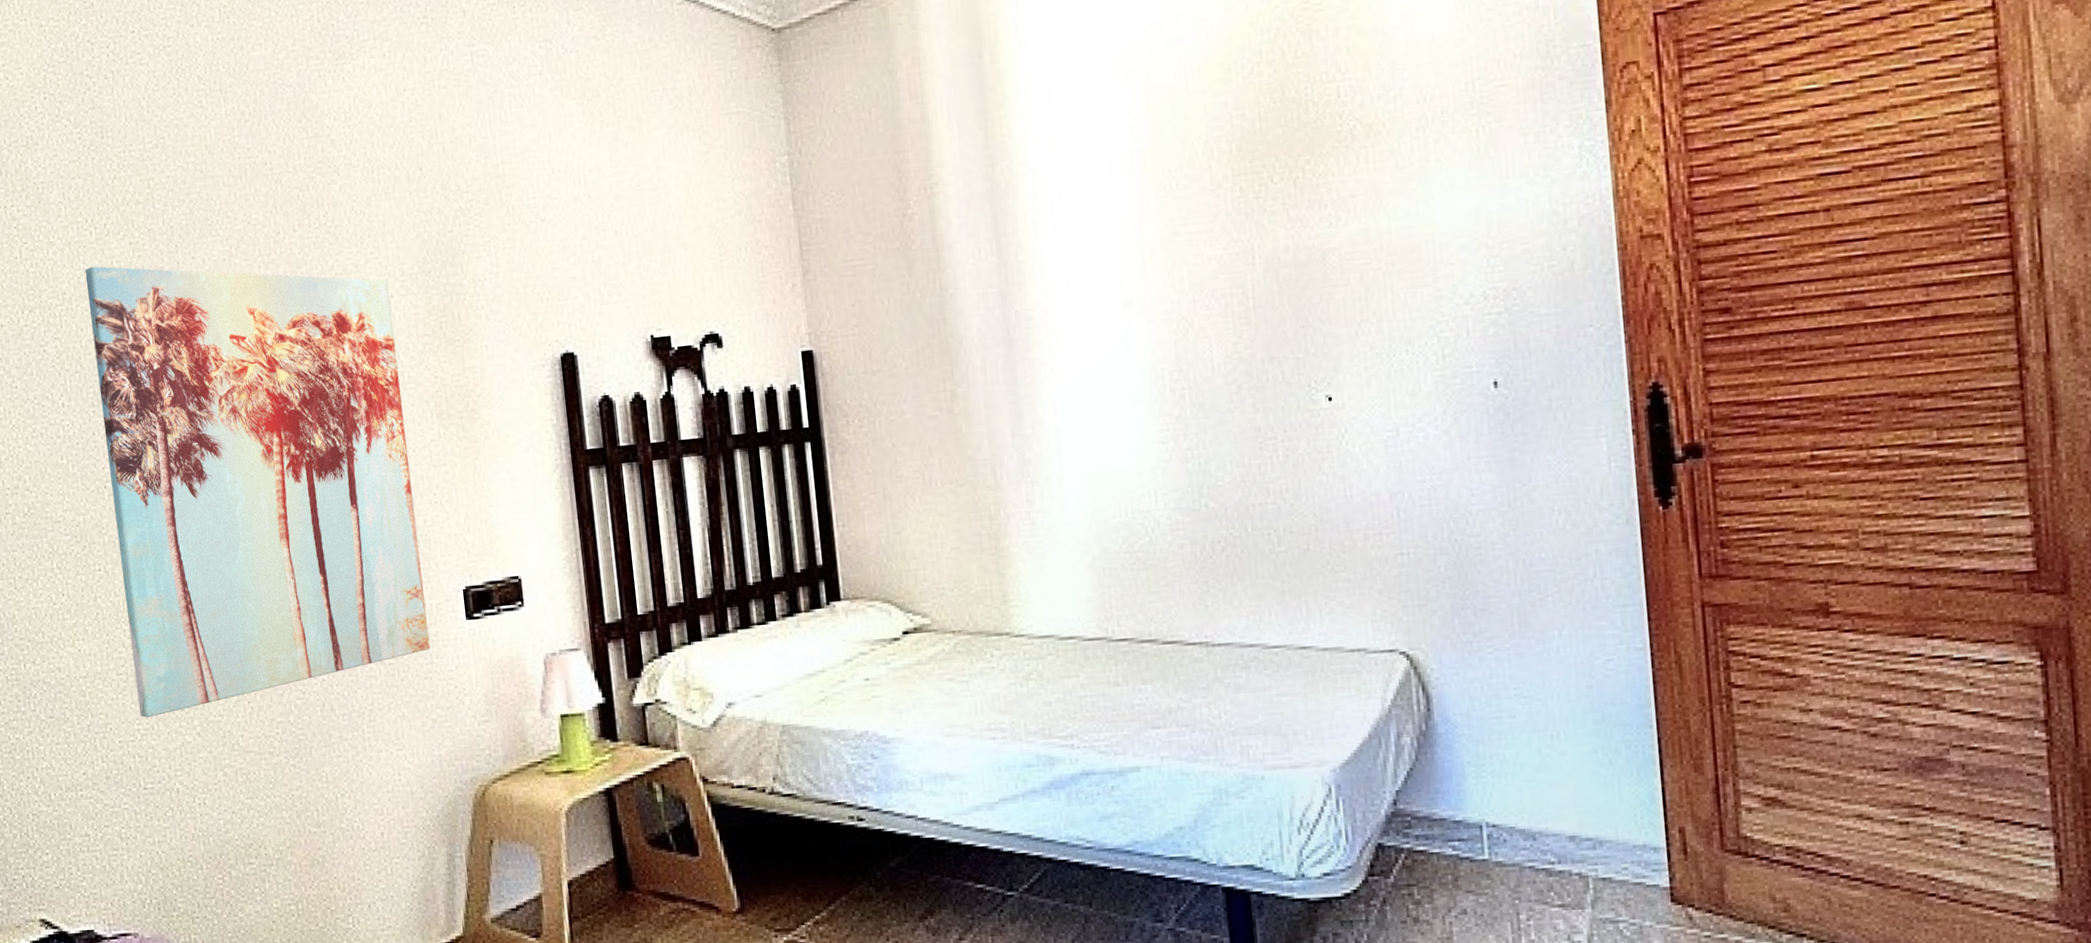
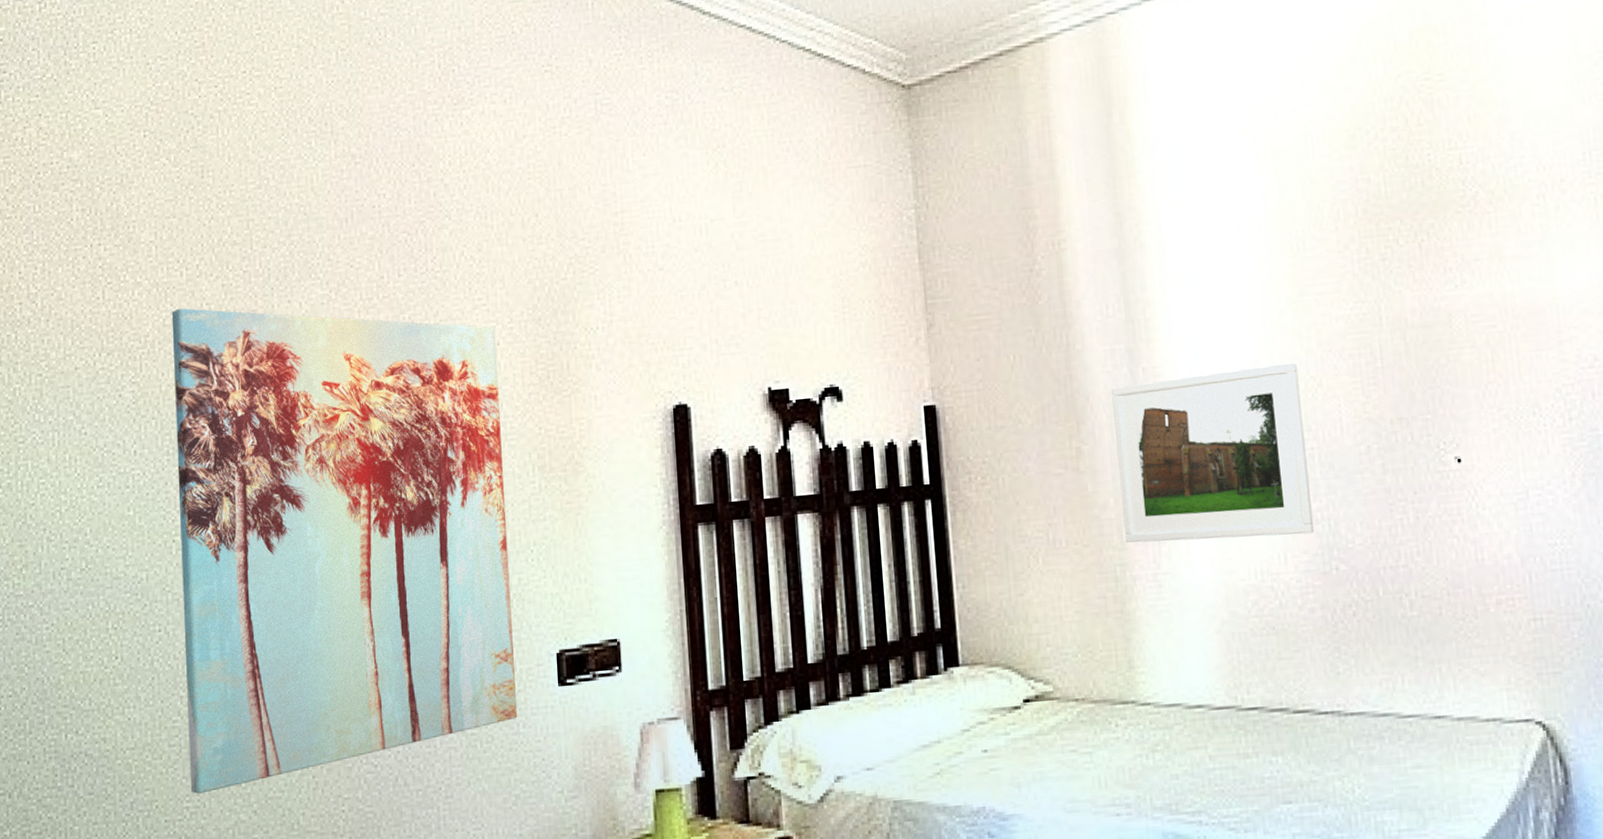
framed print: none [984,303,1184,483] -> present [1111,362,1314,544]

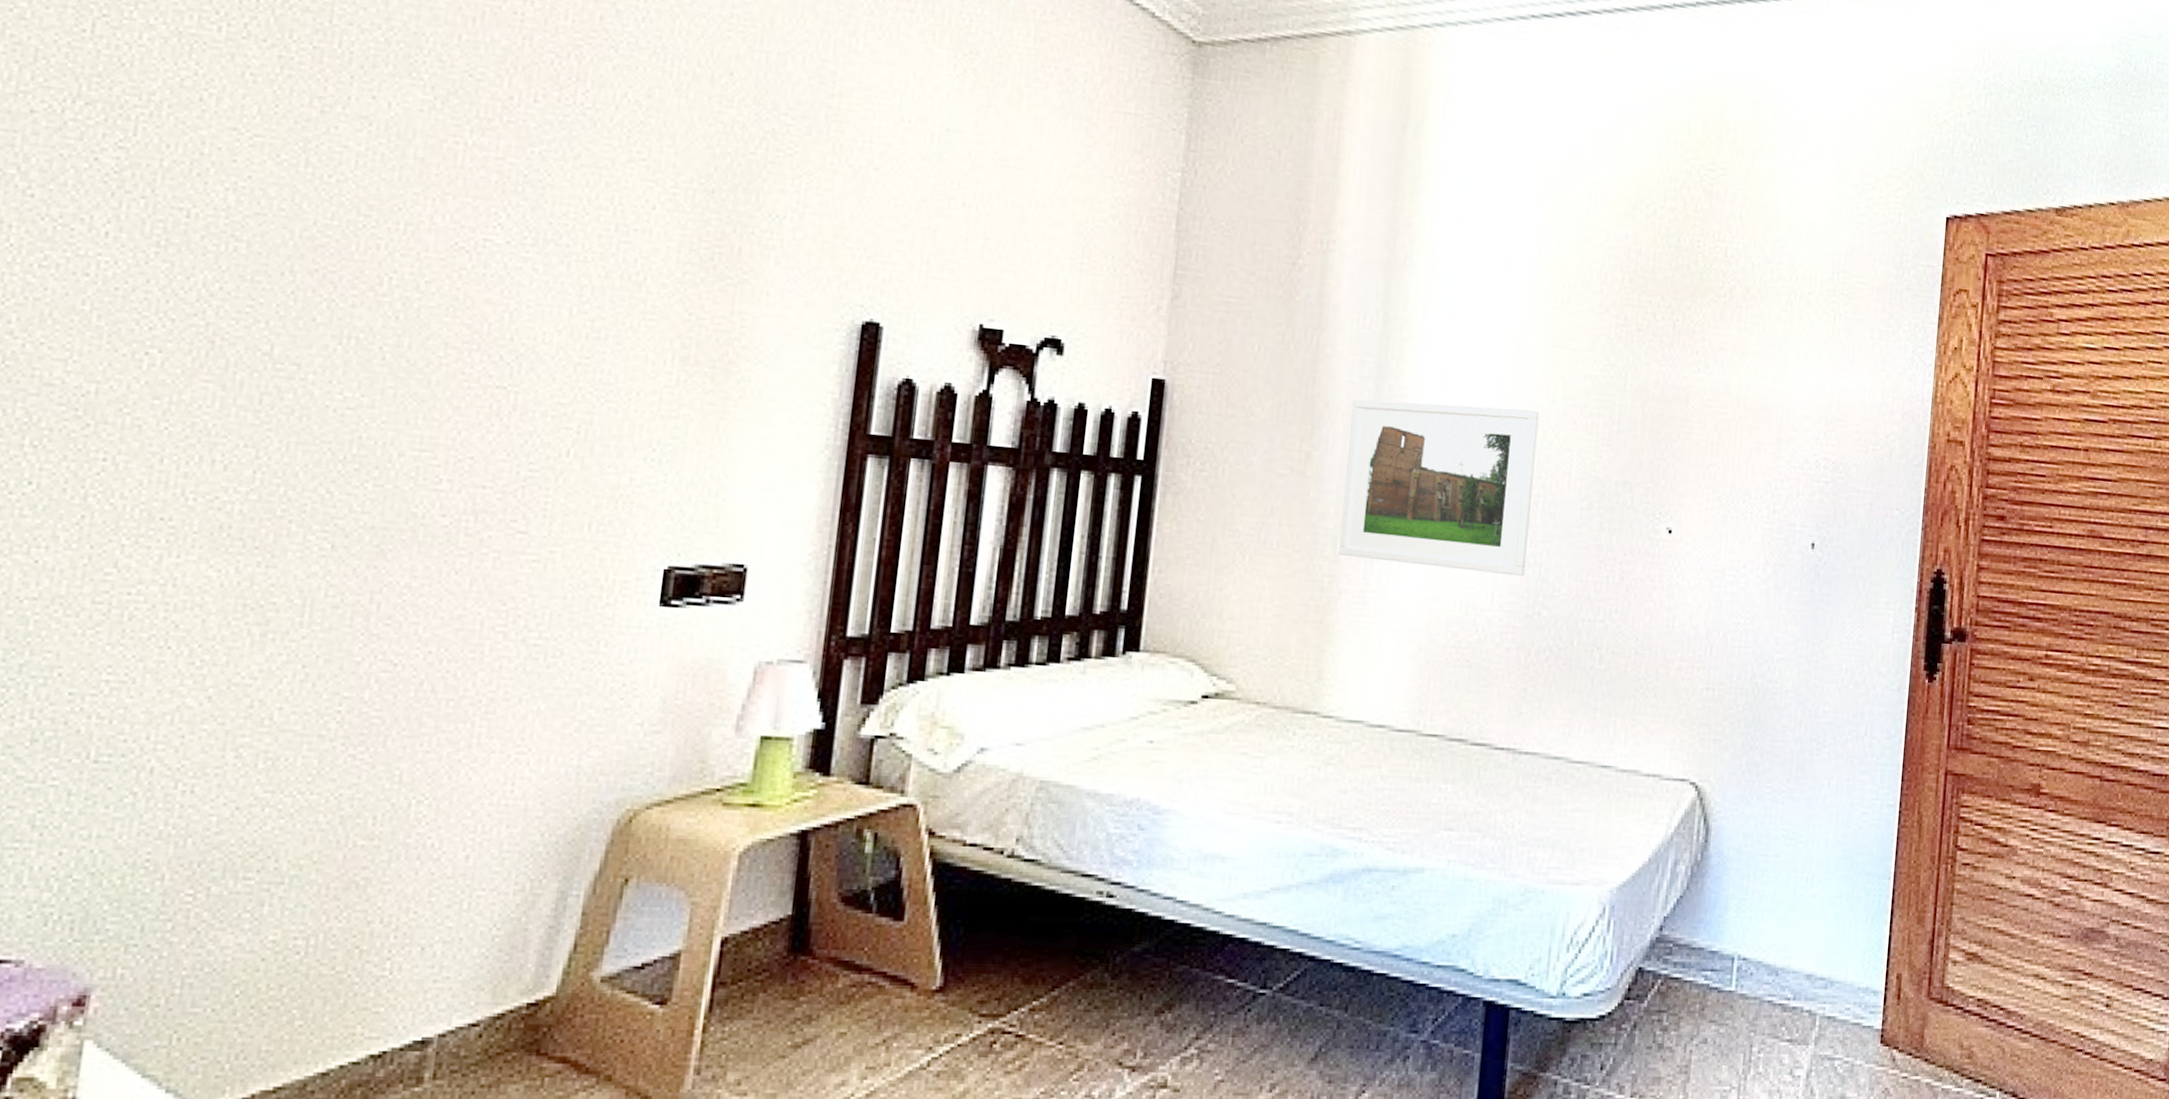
wall art: present [171,308,518,794] -> none [115,70,653,667]

